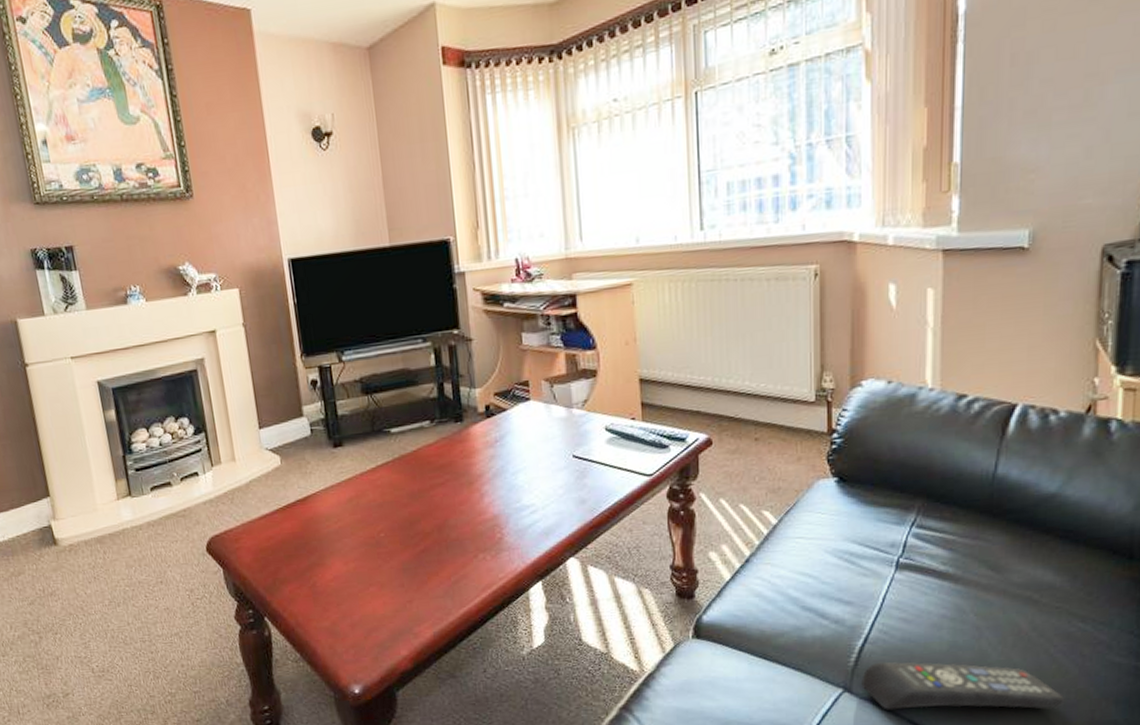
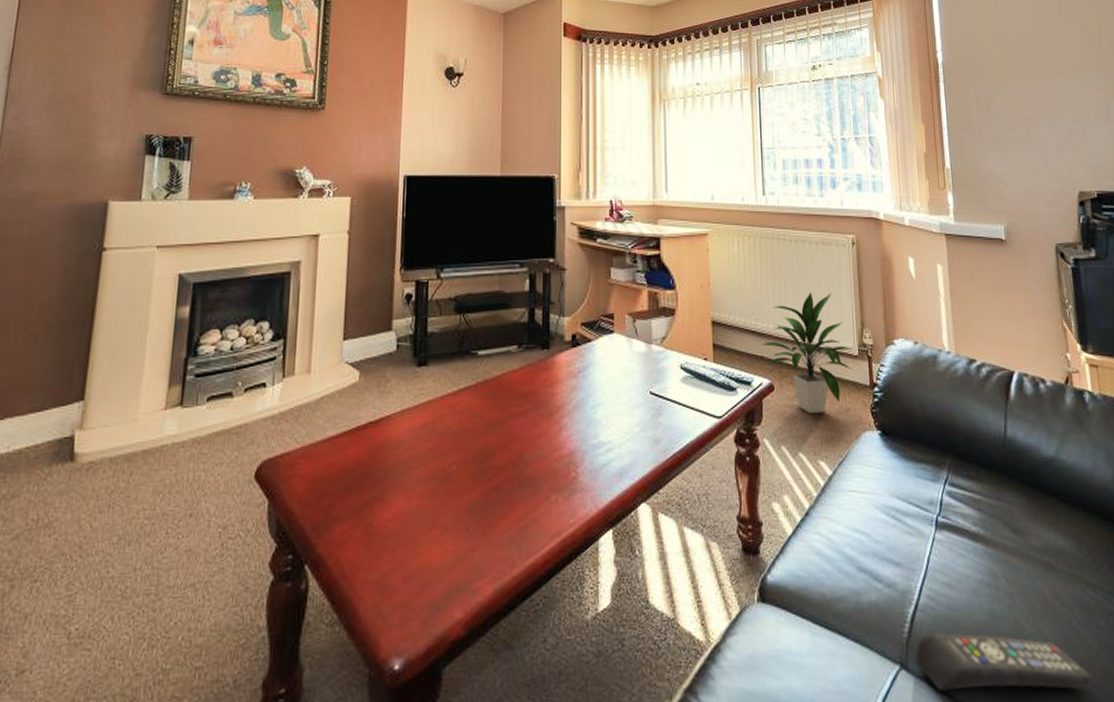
indoor plant: none [695,336,810,465] -> present [759,292,854,413]

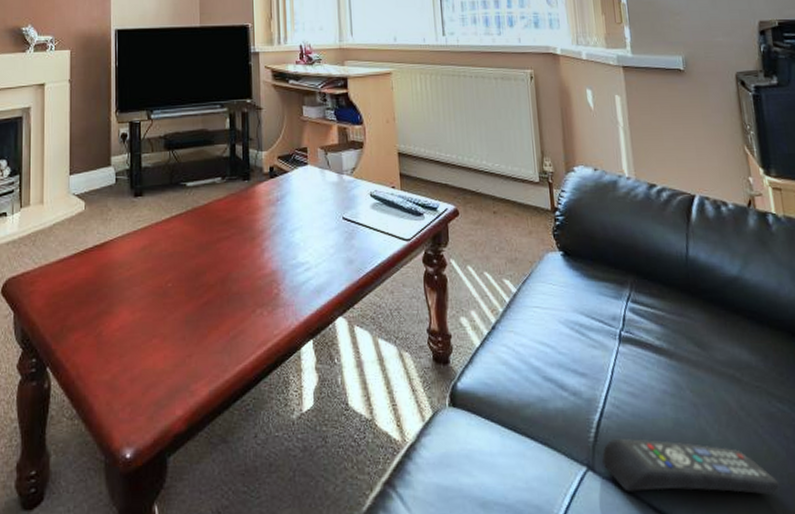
indoor plant: present [759,292,854,413] -> none [443,124,535,236]

